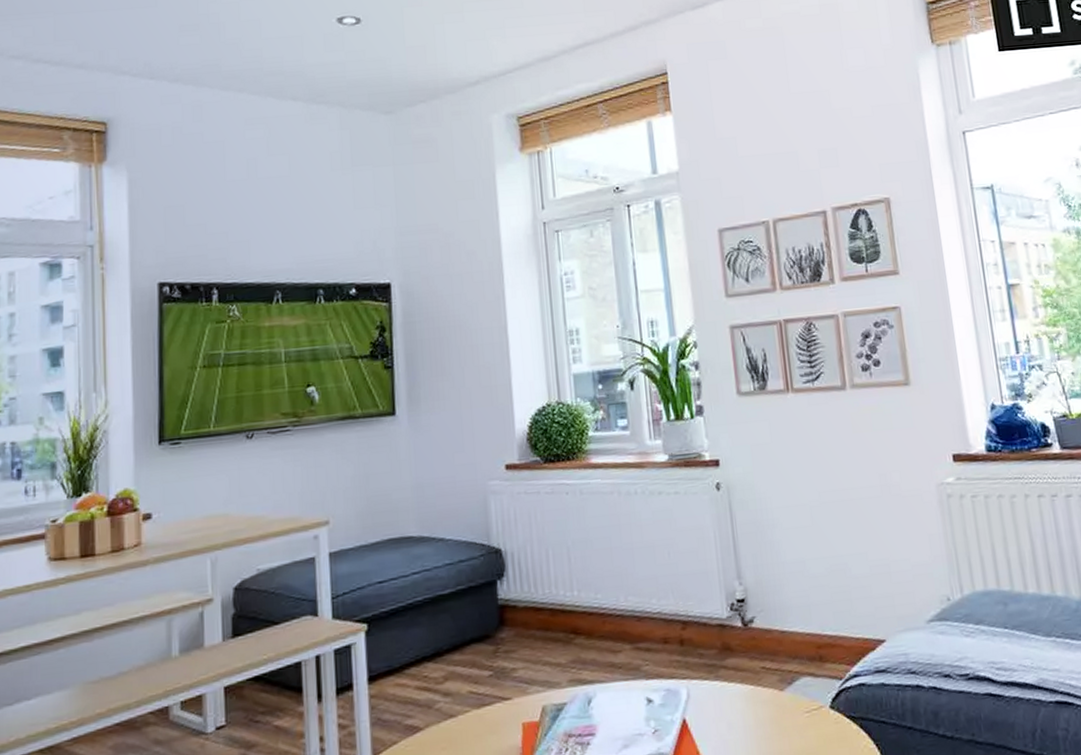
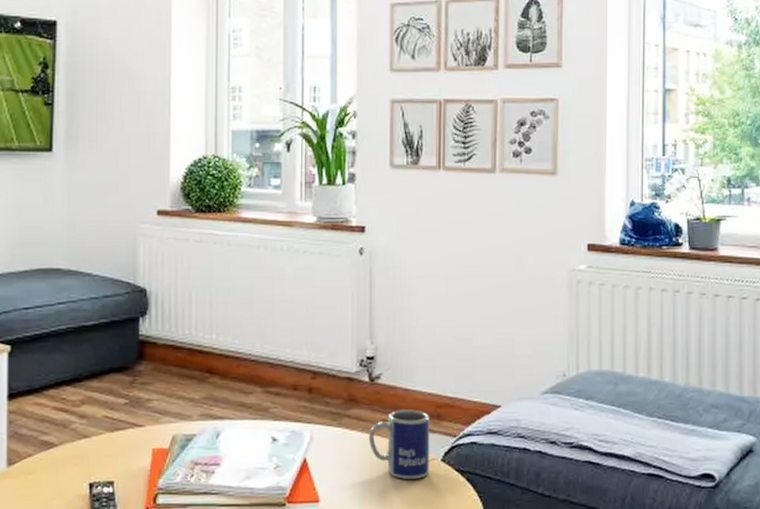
mug: none [748,653,819,733] -> present [368,409,430,479]

